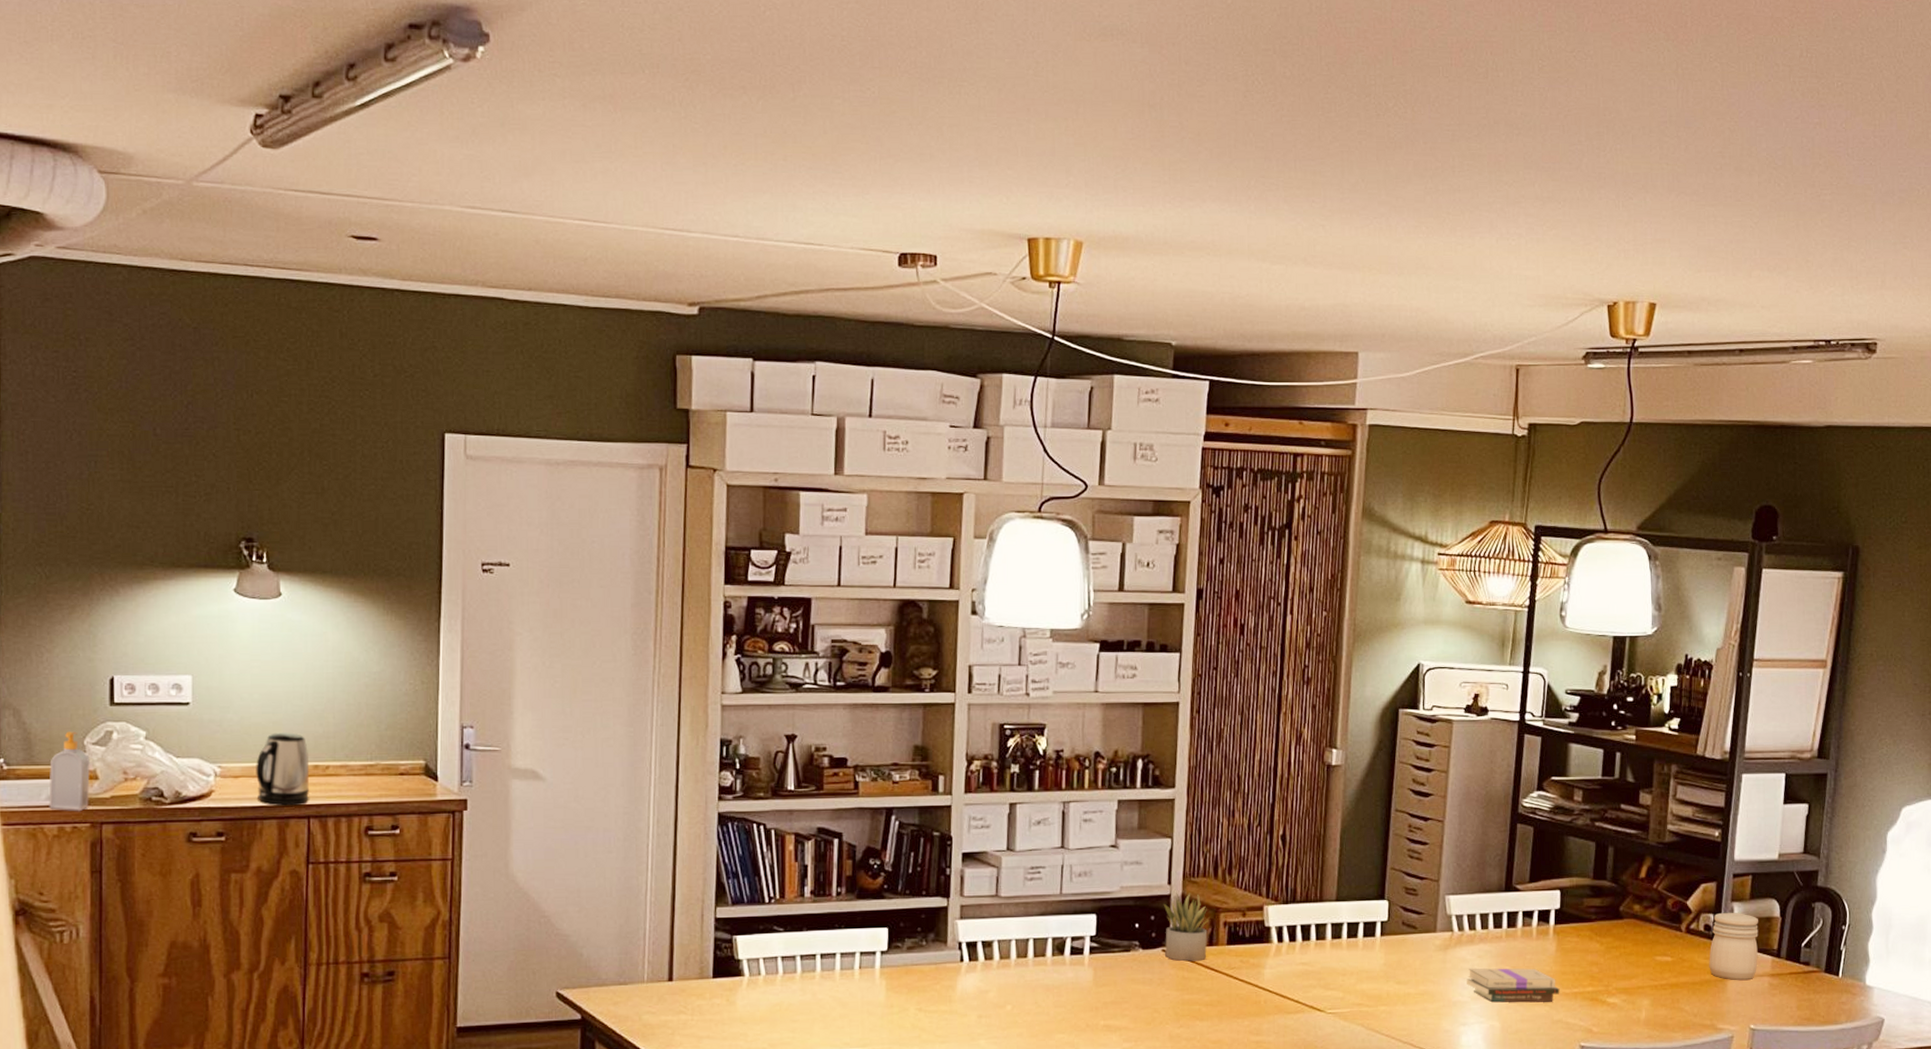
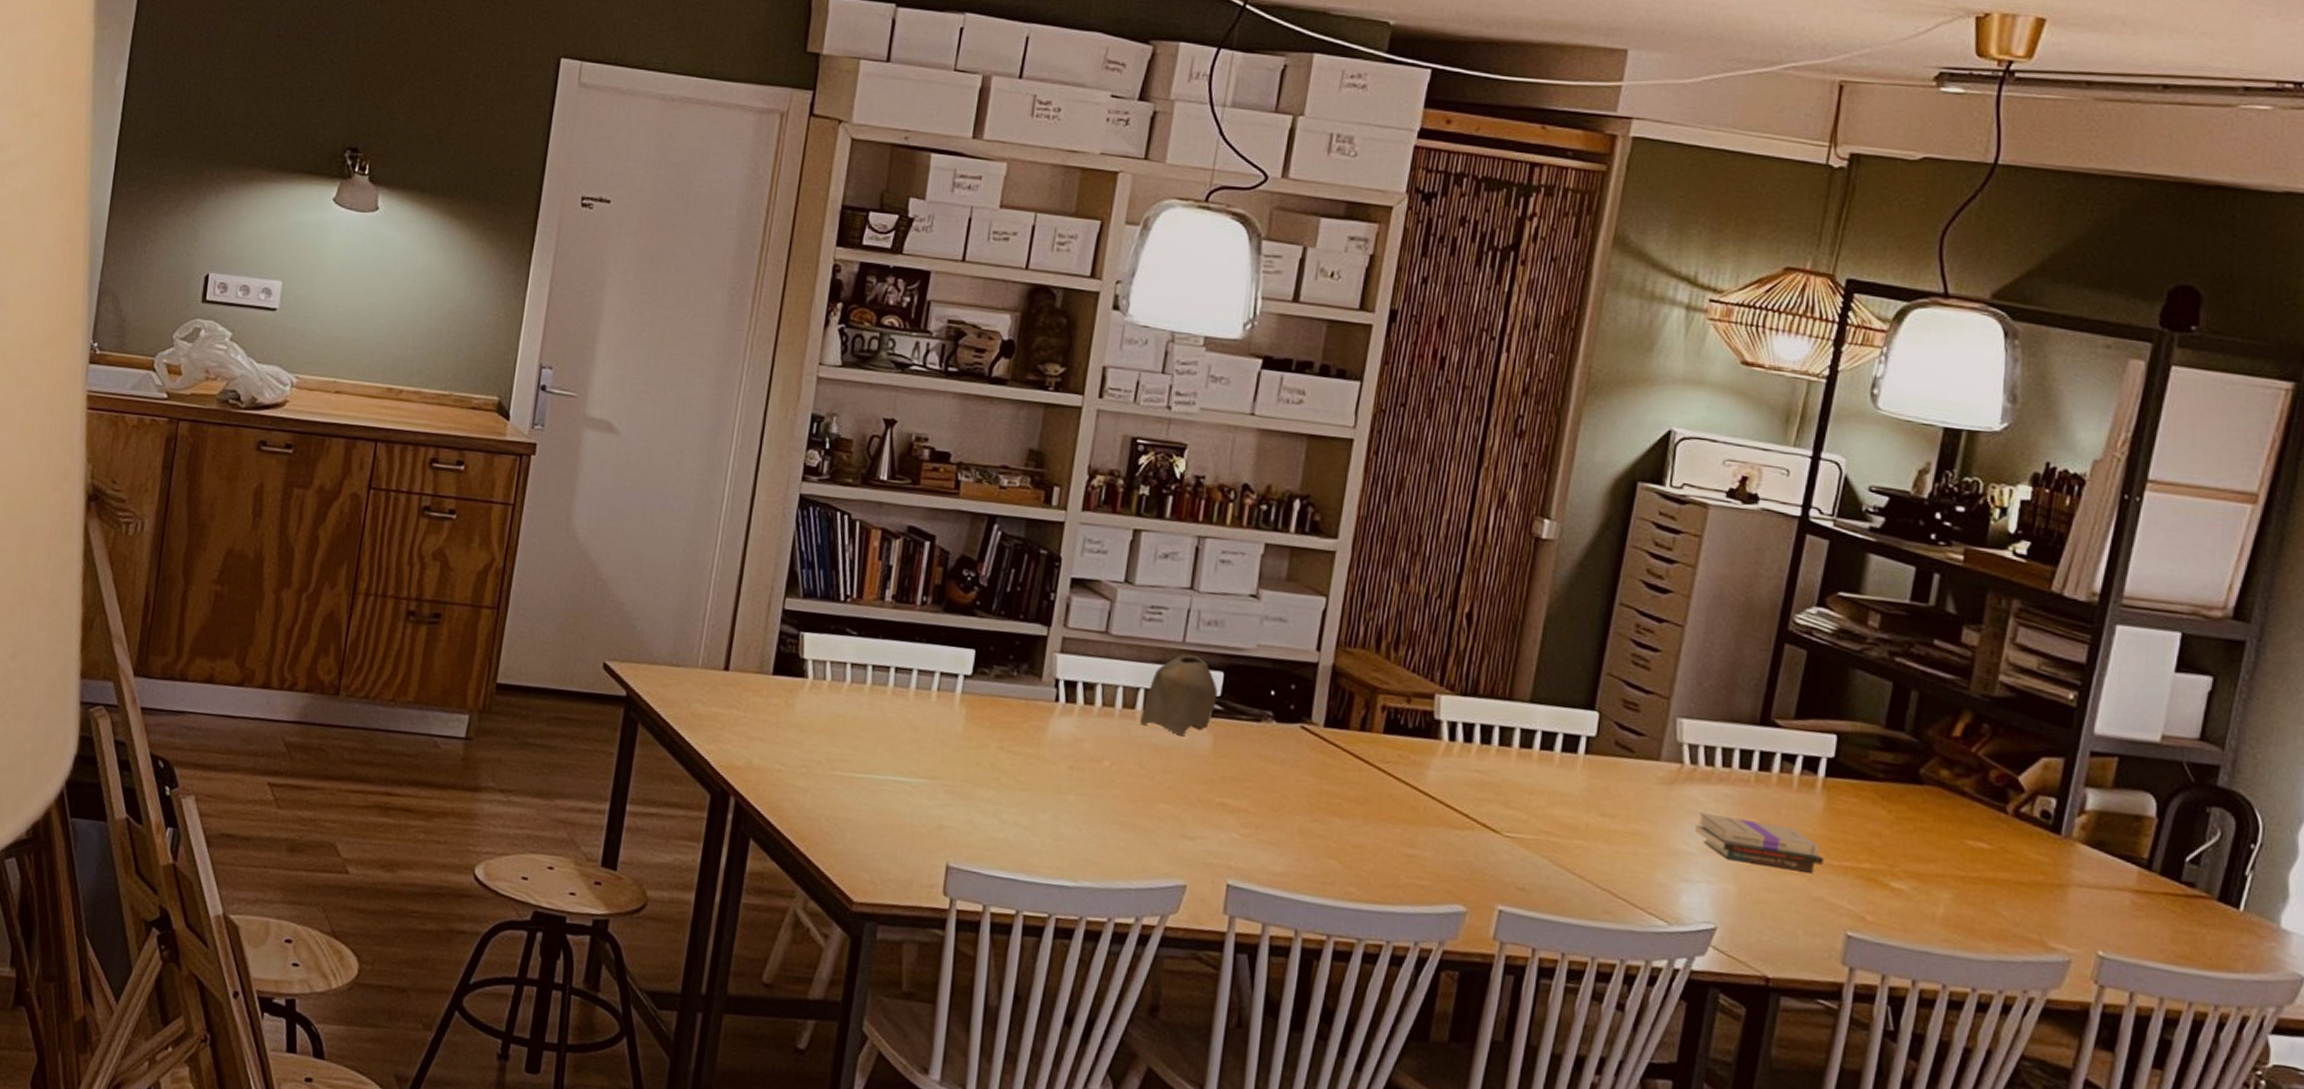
soap bottle: present [49,731,90,812] -> none [132,323,176,406]
kettle: present [256,732,310,807] -> none [329,349,384,428]
ceramic vessel: none [1033,903,1093,974] -> present [1141,653,1218,737]
succulent plant: present [1163,893,1210,962] -> none [1304,662,1365,748]
jar: present [1709,912,1759,981] -> none [2043,798,2123,893]

